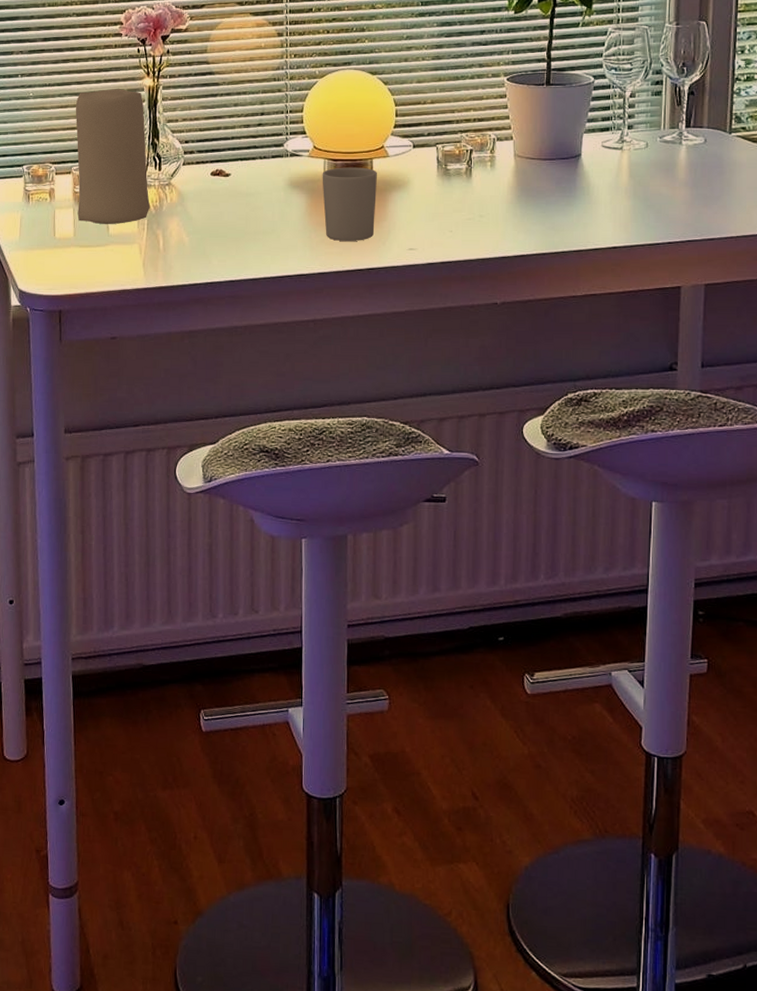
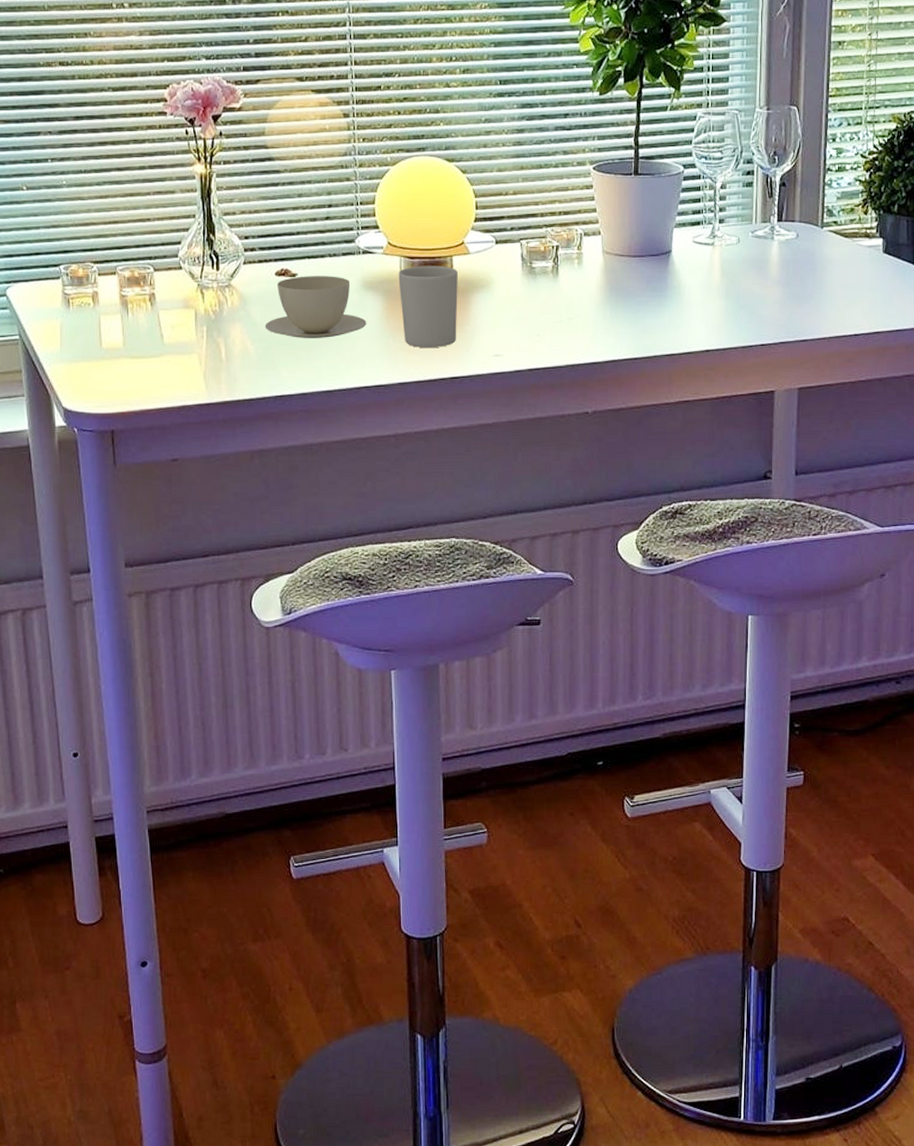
candle: present [75,88,151,224] -> none [117,175,209,332]
teacup: none [199,176,292,231] -> present [265,276,367,338]

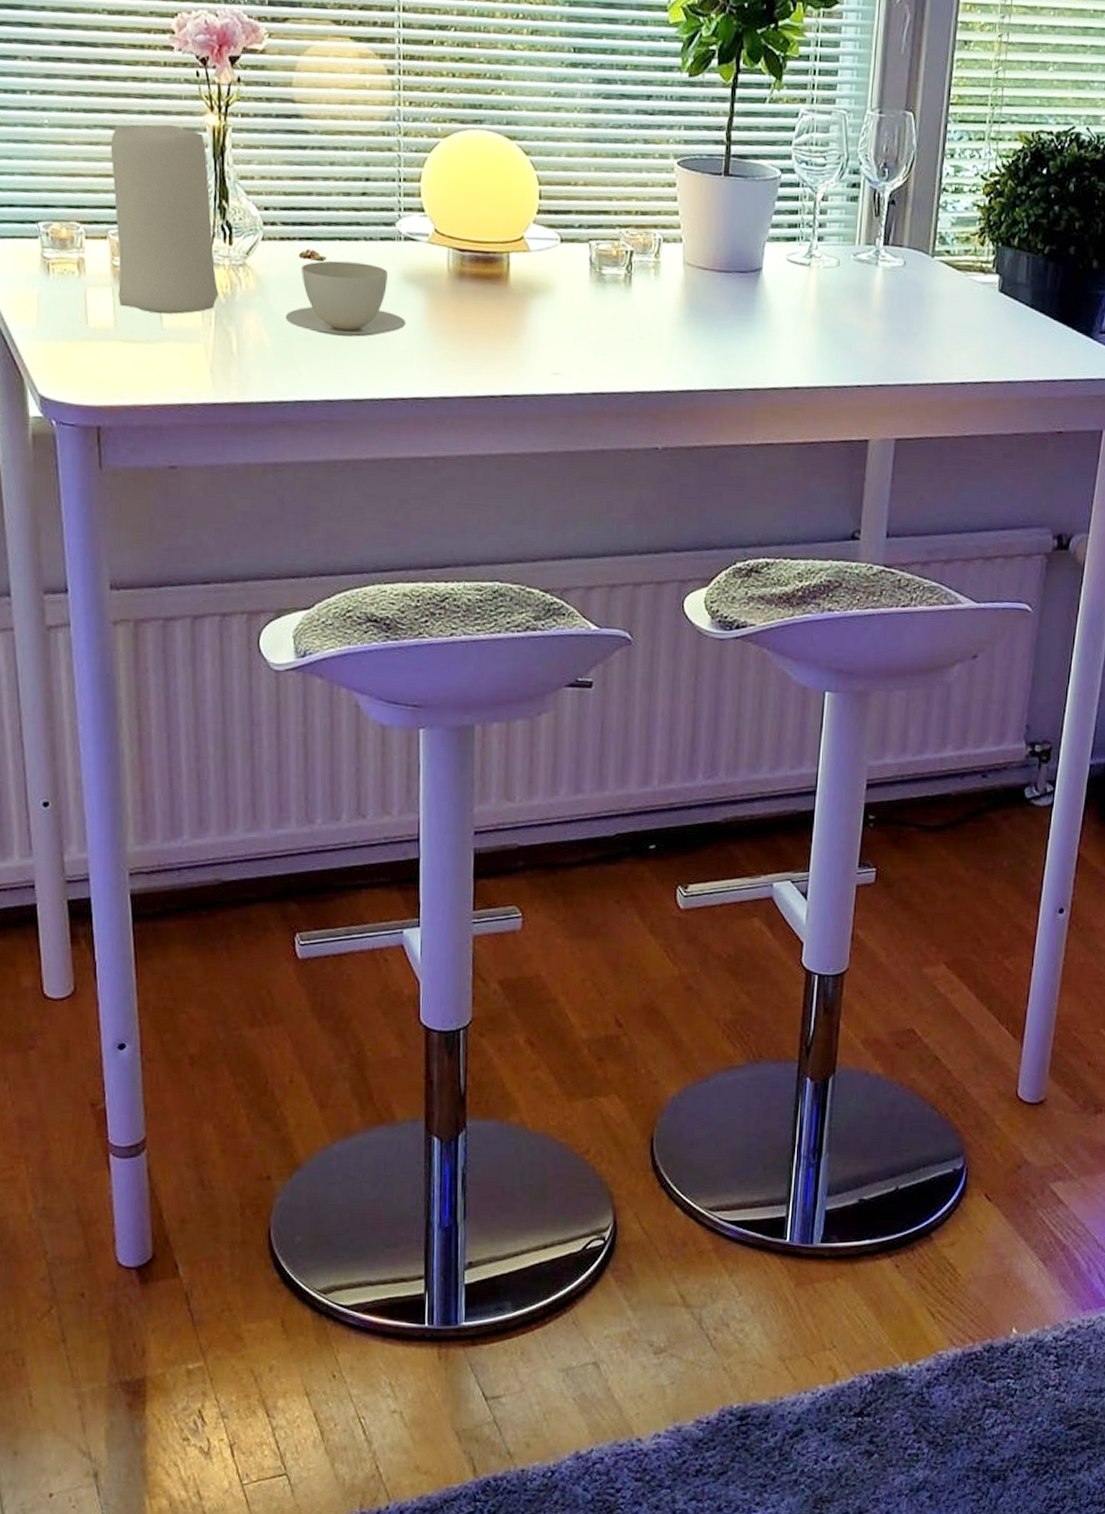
candle: none [117,175,209,332] -> present [110,124,219,314]
mug: present [398,265,458,347] -> none [445,260,515,359]

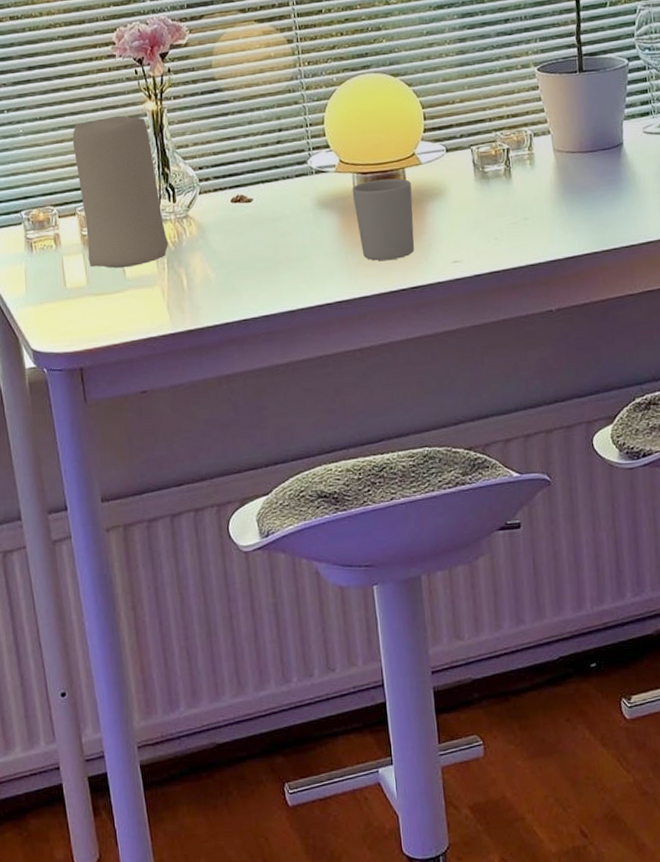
teacup: present [285,260,406,337] -> none [224,197,325,262]
mug: none [445,260,515,359] -> present [352,178,415,261]

